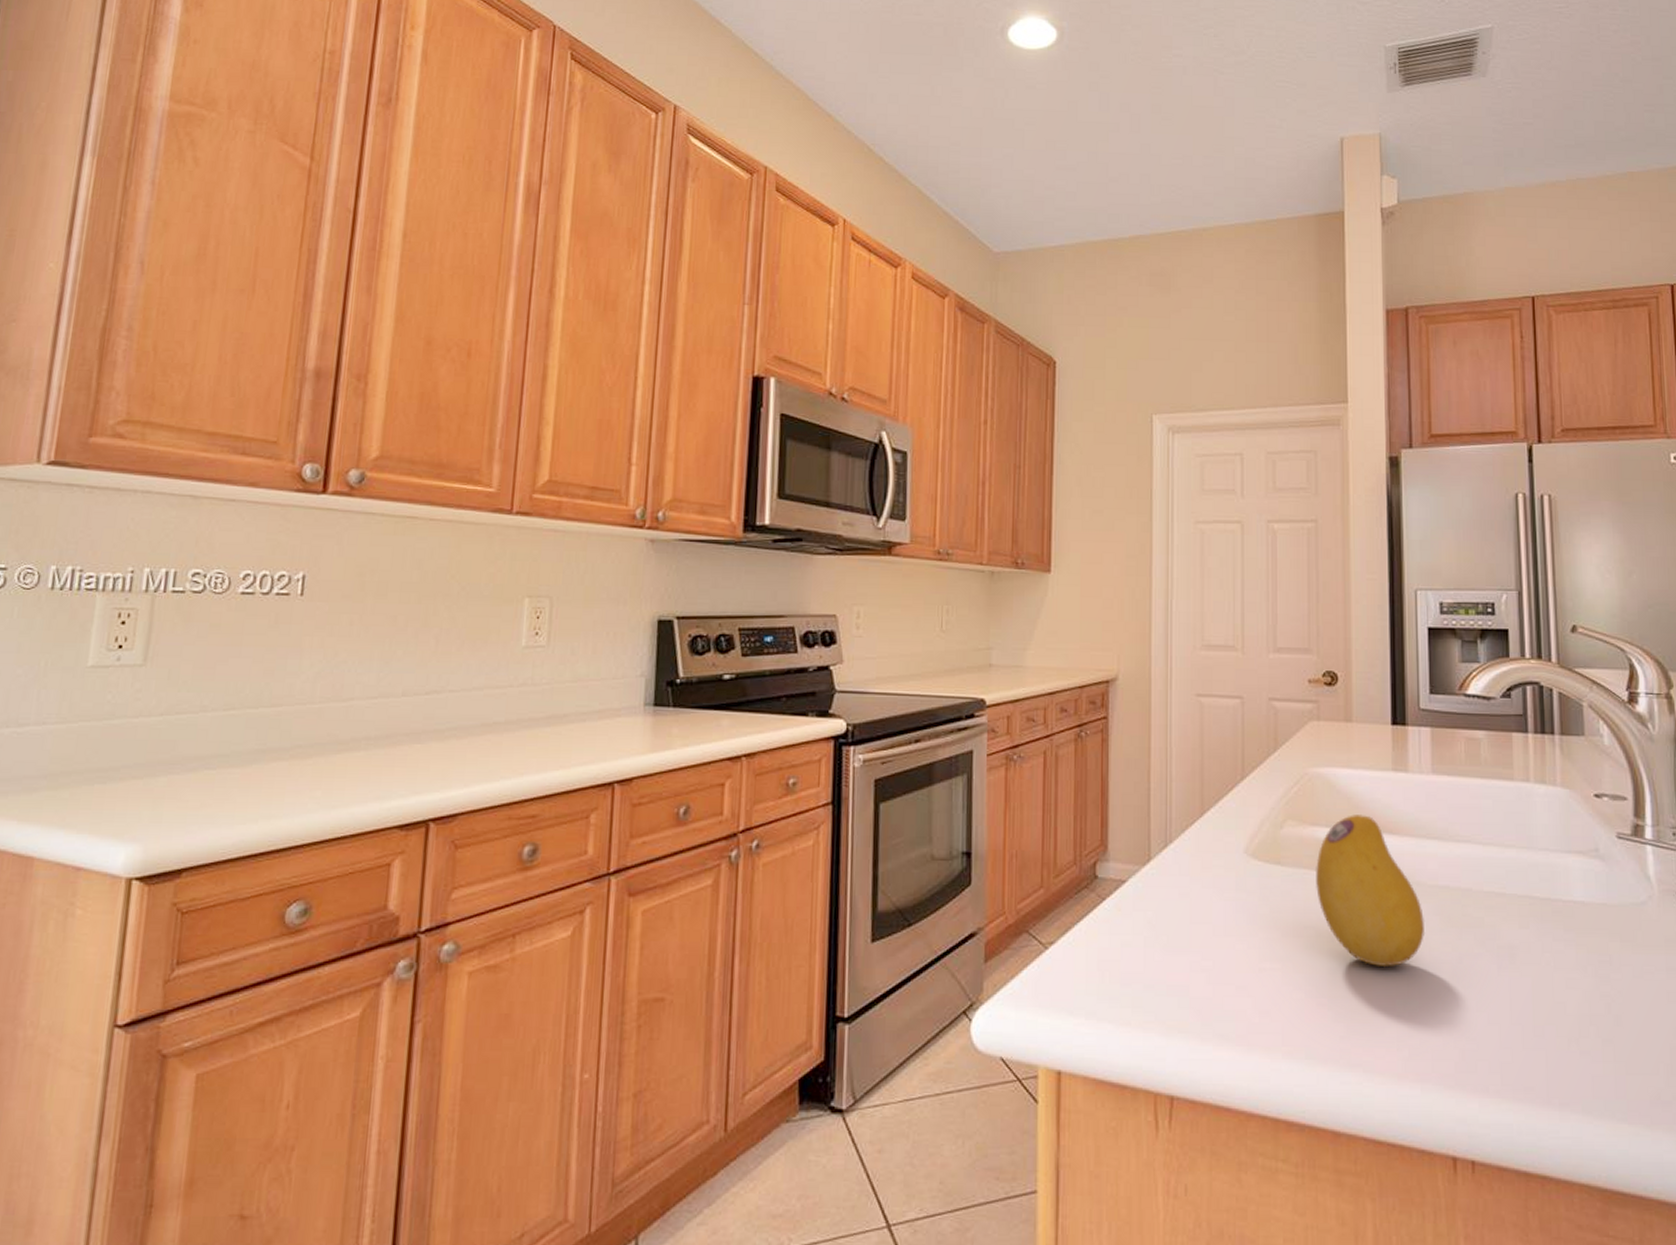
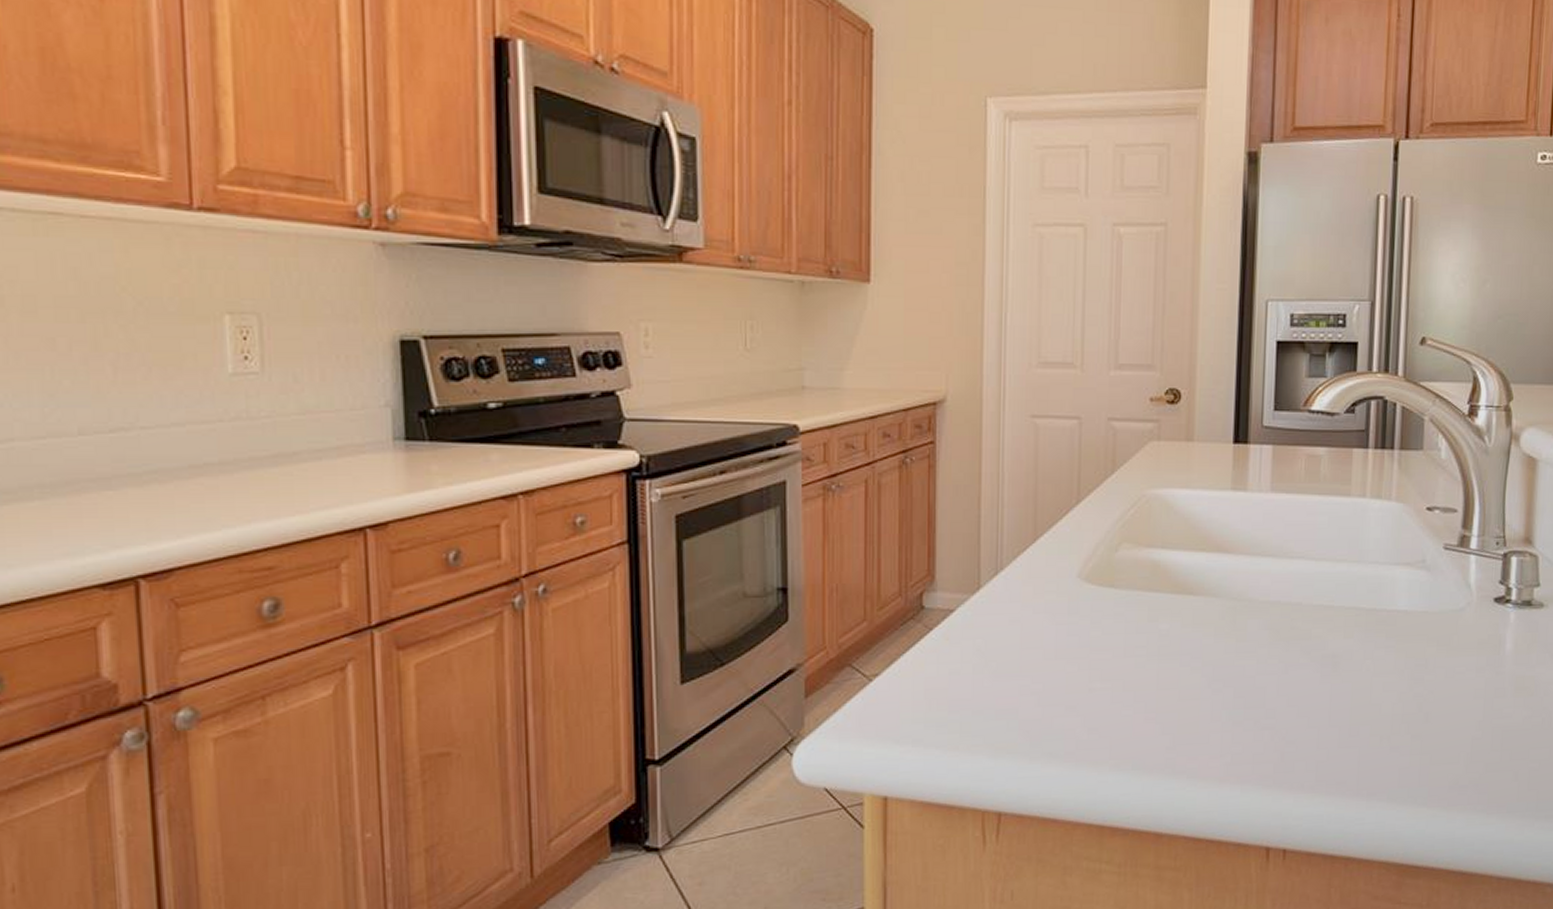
fruit: present [1316,815,1426,968] -> none [1149,535,1254,681]

